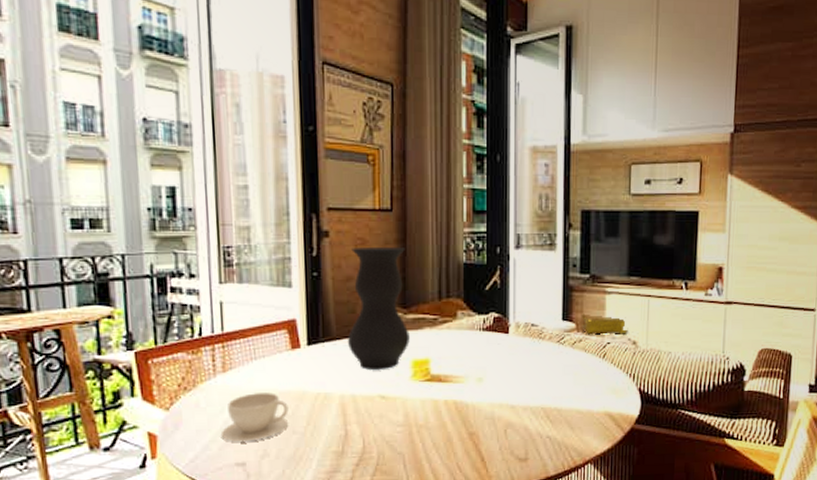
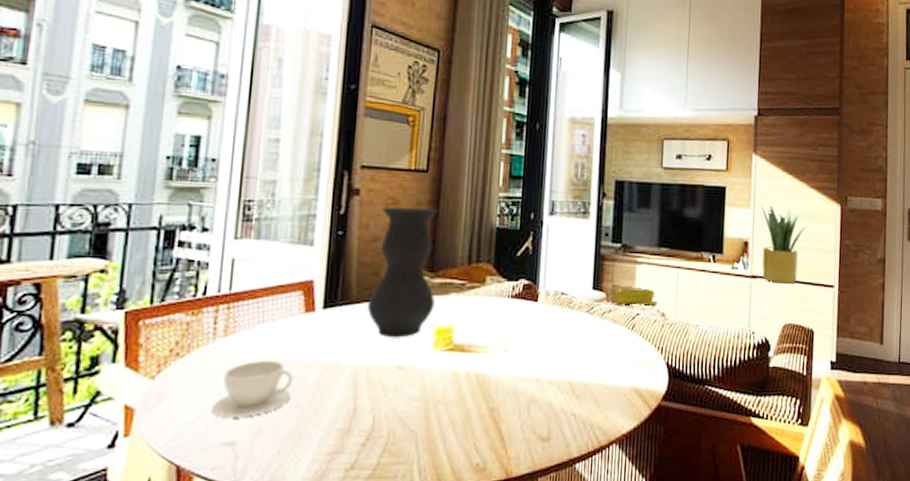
planter: none [737,227,786,309] -> present [762,204,806,284]

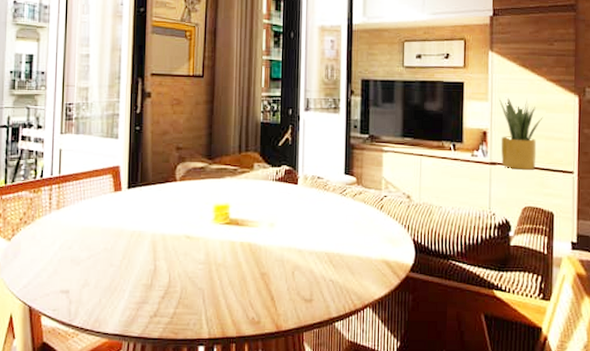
teacup: present [211,361,294,417] -> none [50,229,108,272]
vase: present [367,207,438,337] -> none [160,107,213,212]
decorative box: present [610,283,658,306] -> none [360,169,403,189]

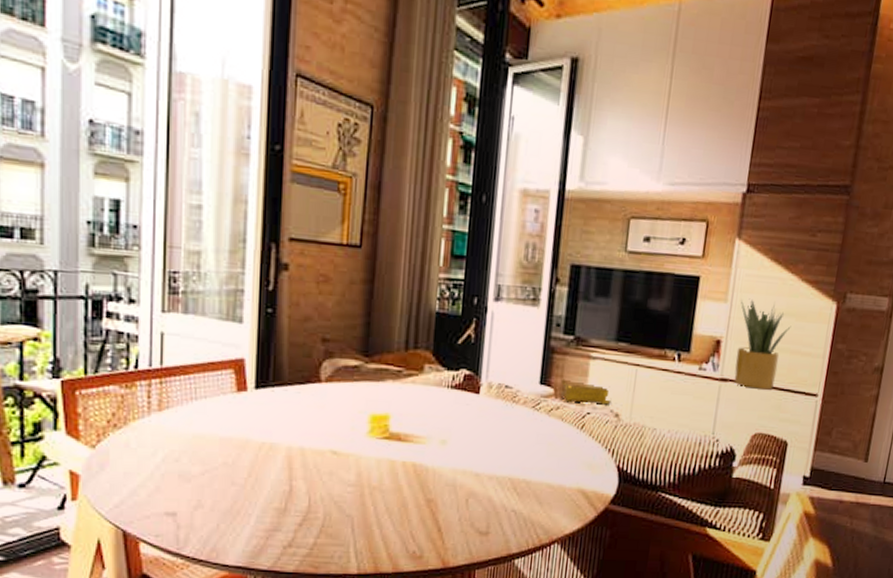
decorative box: none [360,169,403,189] -> present [559,378,612,405]

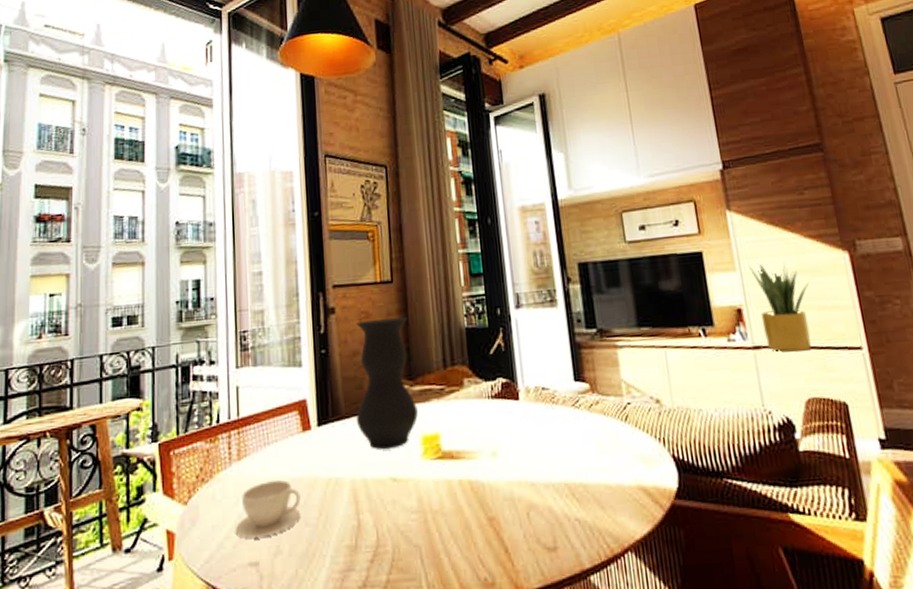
teacup: none [151,436,229,490] -> present [235,480,301,538]
vase: none [299,285,372,422] -> present [355,317,418,449]
decorative box: present [559,378,612,405] -> none [593,372,649,396]

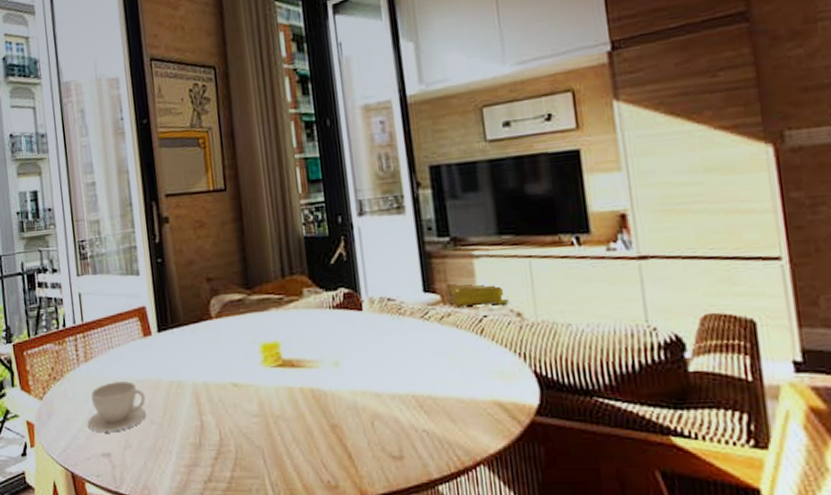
vase: present [355,317,418,449] -> none [191,226,257,356]
decorative box: none [593,372,649,396] -> present [445,283,509,308]
planter: present [750,263,811,352] -> none [640,161,717,263]

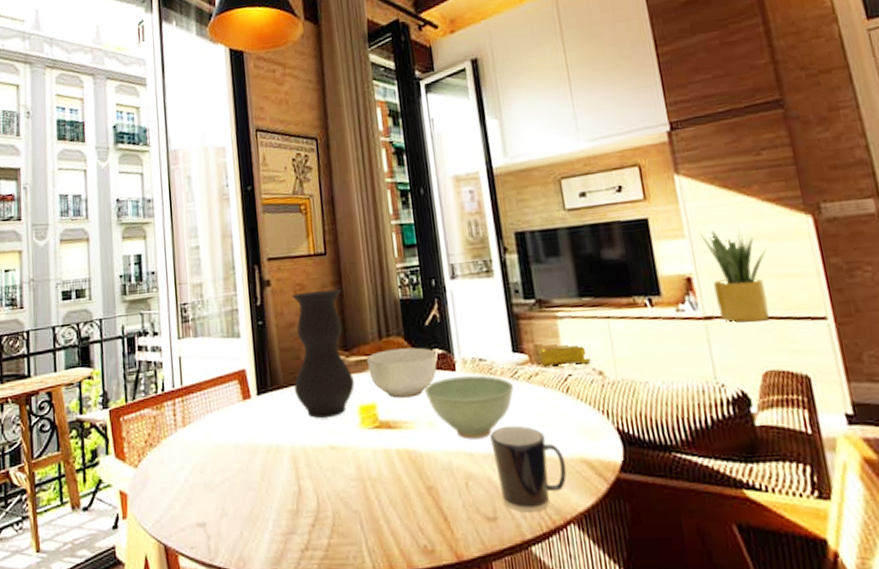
teacup: present [87,381,146,432] -> none [182,446,243,500]
vase: none [191,226,257,356] -> present [291,289,355,418]
bowl: none [268,286,343,338] -> present [366,347,438,399]
bowl: none [330,315,424,380] -> present [425,375,514,440]
mug: none [398,367,478,453] -> present [490,426,567,513]
planter: none [640,161,717,263] -> present [700,229,769,323]

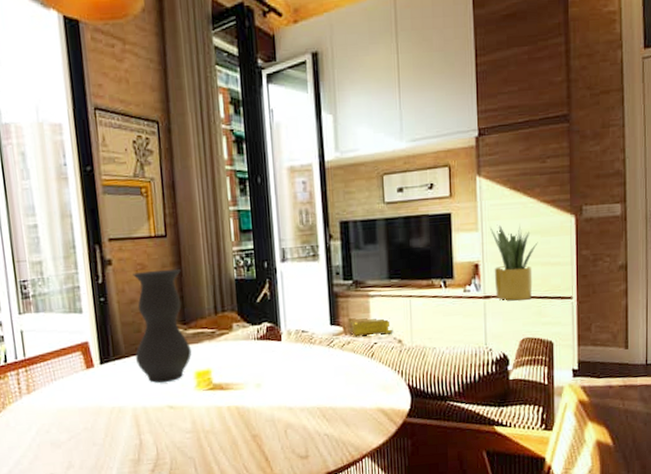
bowl: present [366,347,438,399] -> none [202,321,266,365]
bowl: present [425,375,514,440] -> none [254,344,329,397]
mug: present [490,426,567,513] -> none [307,384,366,451]

